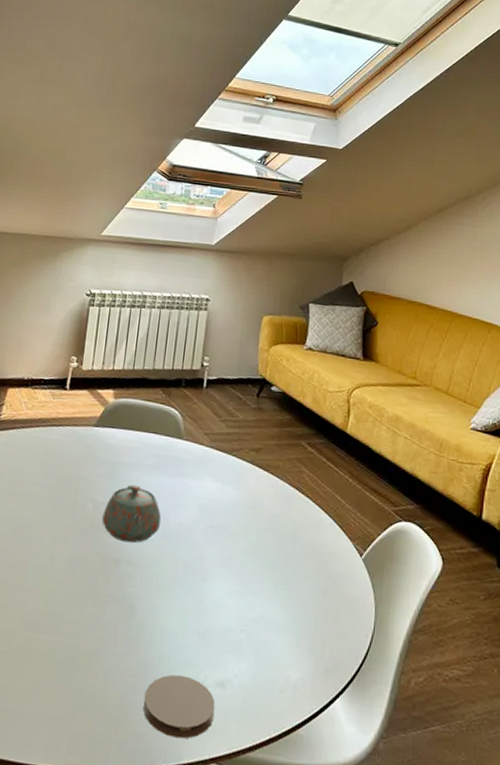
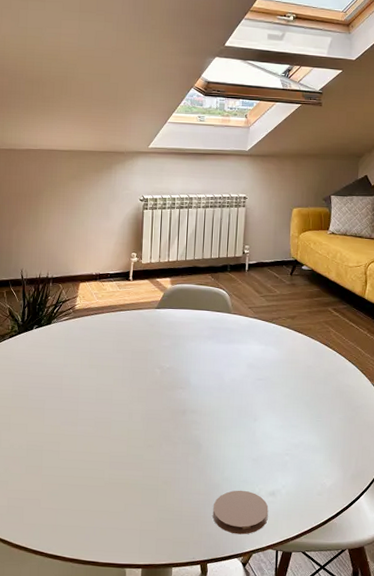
teapot: present [102,484,162,544] -> none [169,352,218,397]

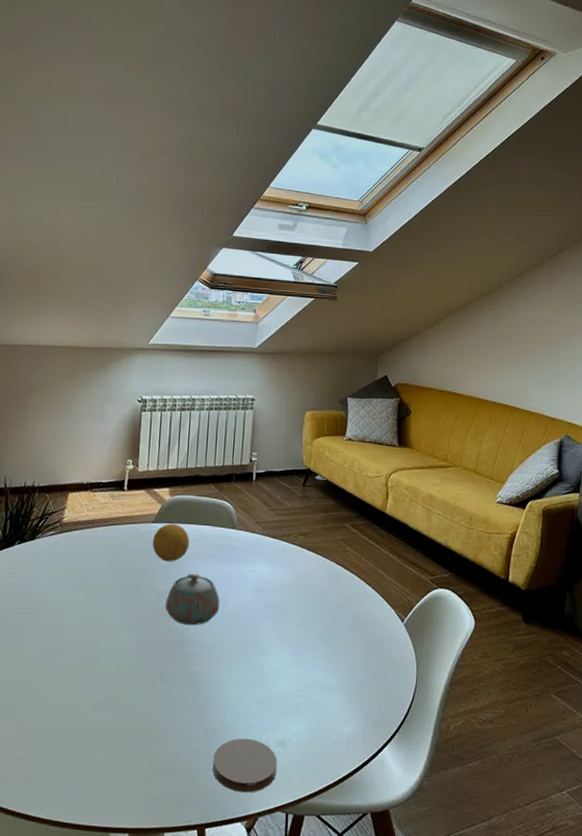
fruit: none [156,309,190,343] -> present [152,523,190,562]
teapot: none [169,352,218,397] -> present [165,573,220,626]

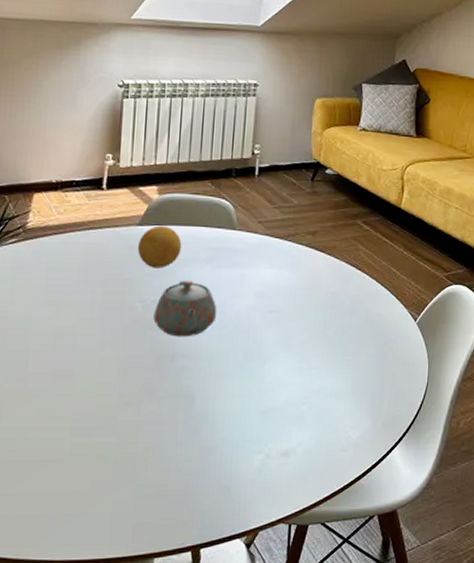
coaster: present [212,738,277,793] -> none [208,452,280,508]

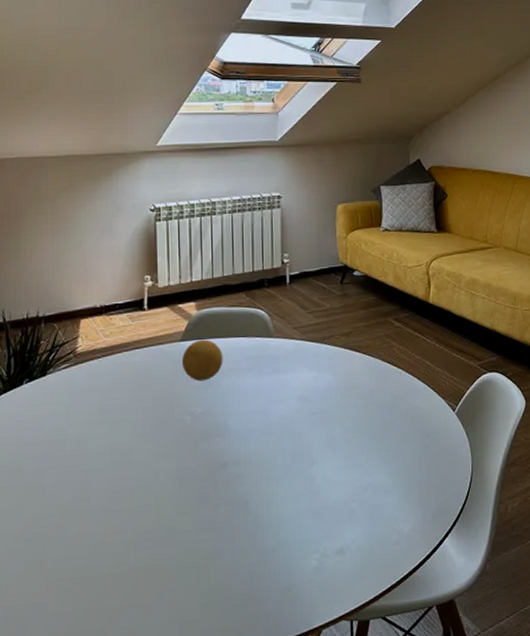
teapot: present [153,280,217,337] -> none [202,389,263,446]

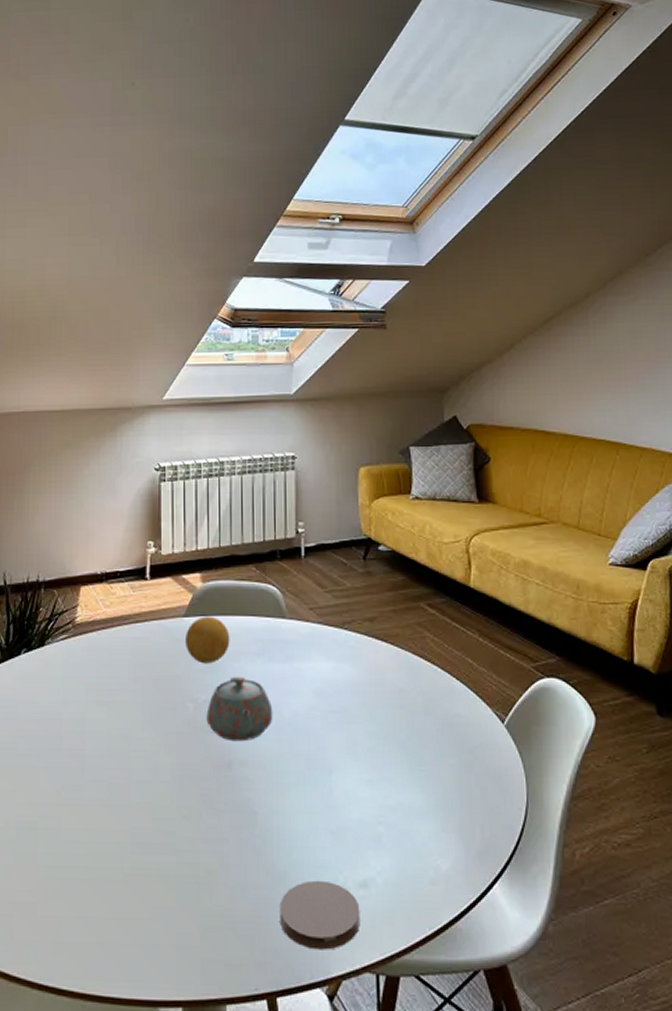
teapot: none [202,389,263,446] -> present [206,676,273,742]
coaster: none [269,552,338,609] -> present [279,880,360,950]

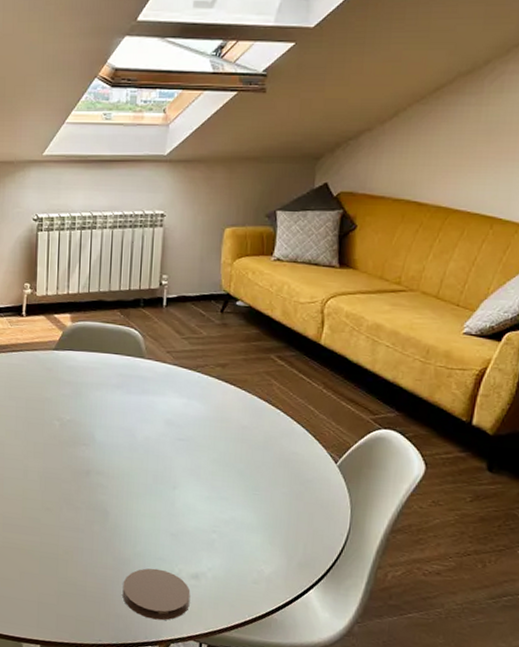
fruit: present [184,616,230,664] -> none [54,351,94,391]
teapot: present [206,676,273,742] -> none [70,403,128,456]

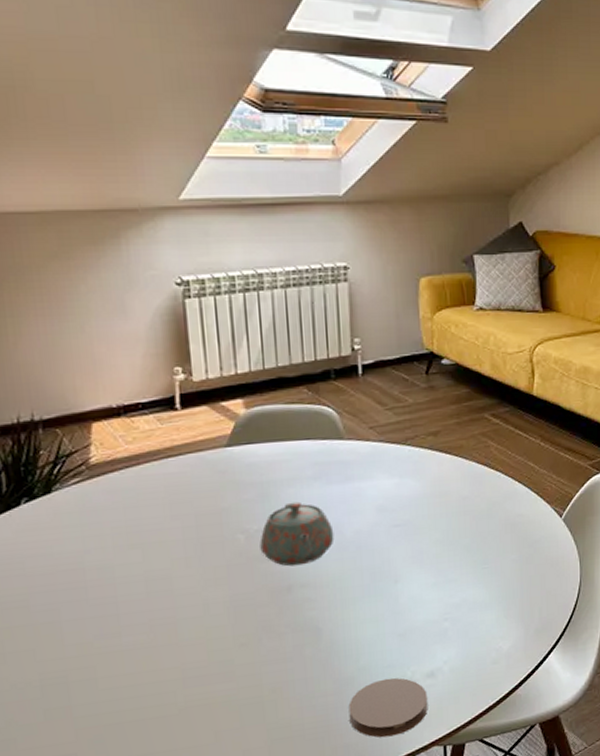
teapot: none [70,403,128,456] -> present [260,501,334,567]

